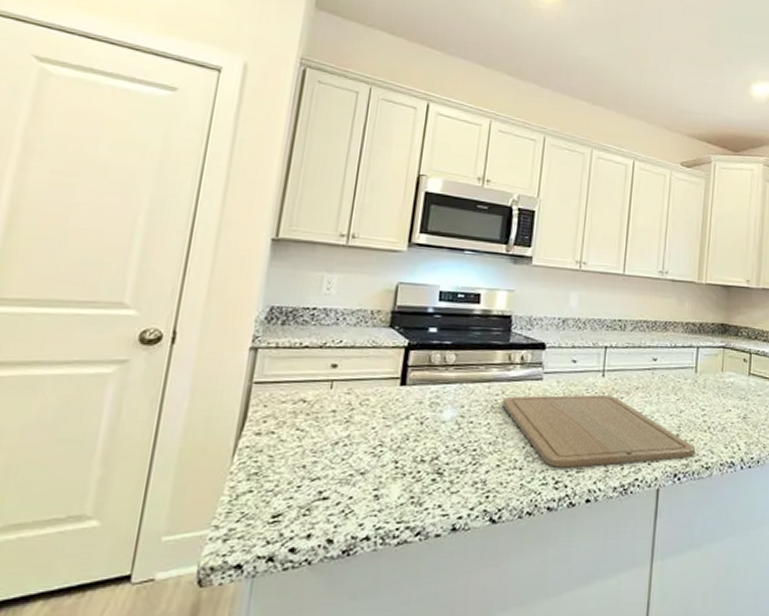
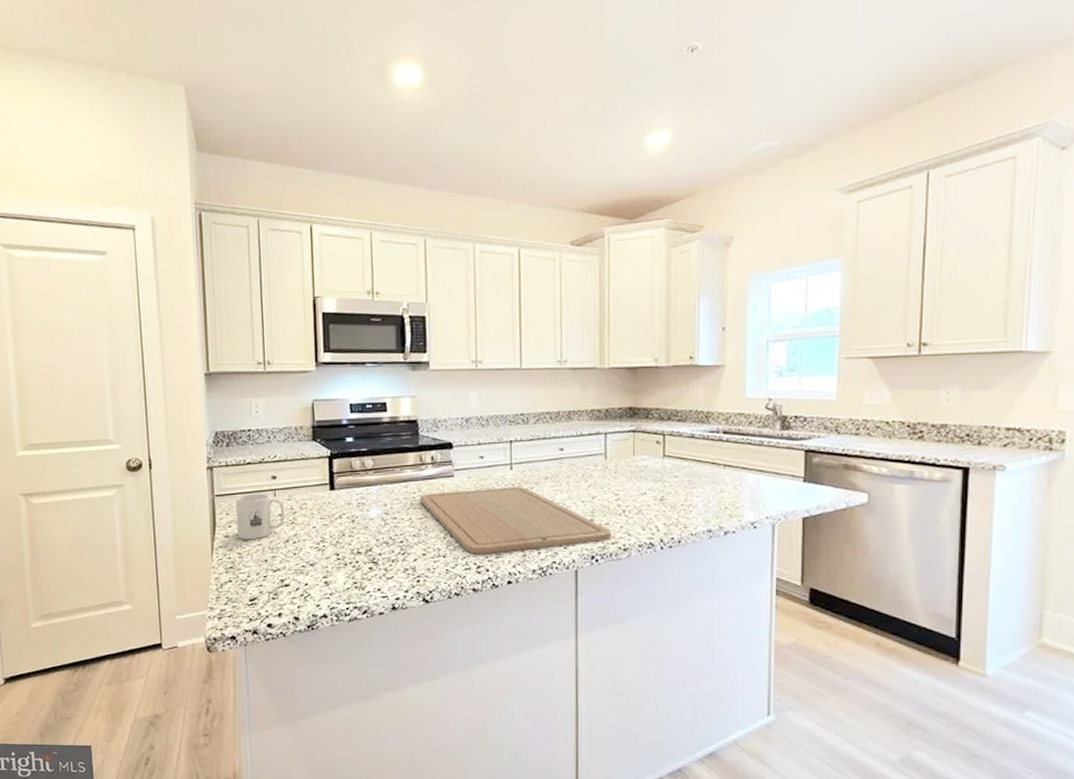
mug: none [272,383,341,440] -> present [235,493,285,540]

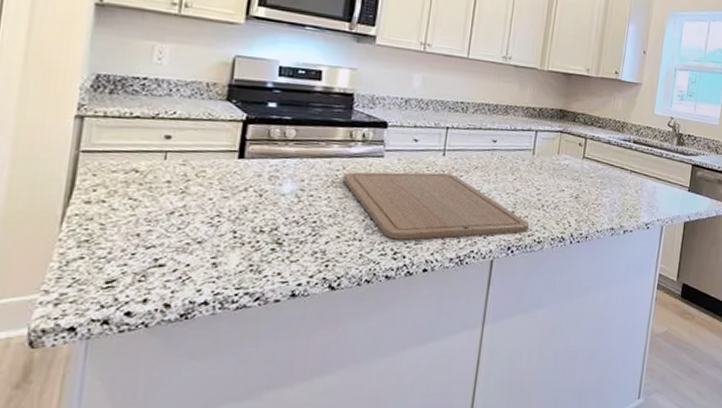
mug: present [235,493,285,540] -> none [103,153,176,209]

